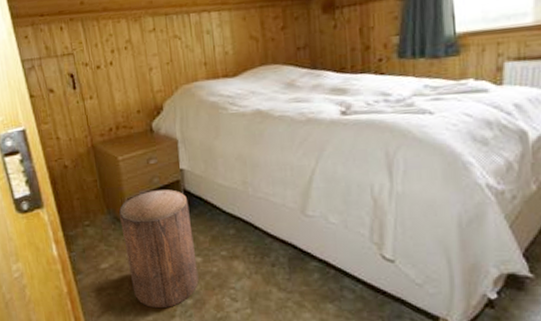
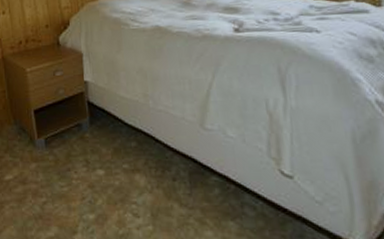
stool: present [118,189,199,309] -> none [24,101,101,224]

